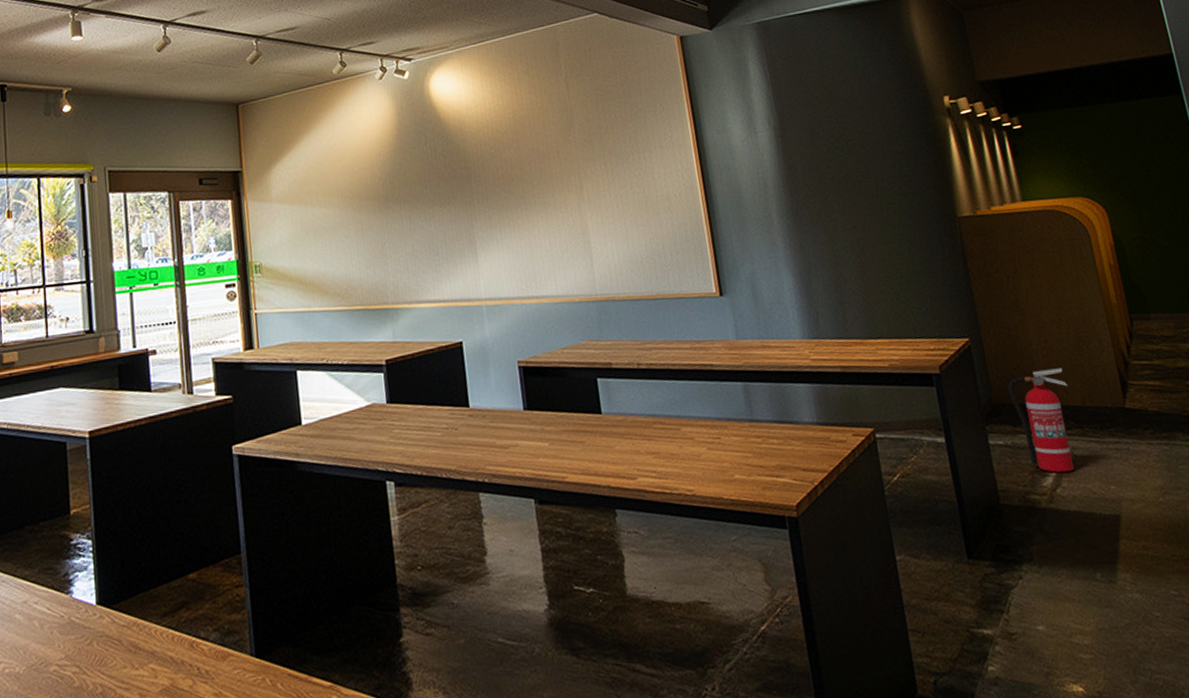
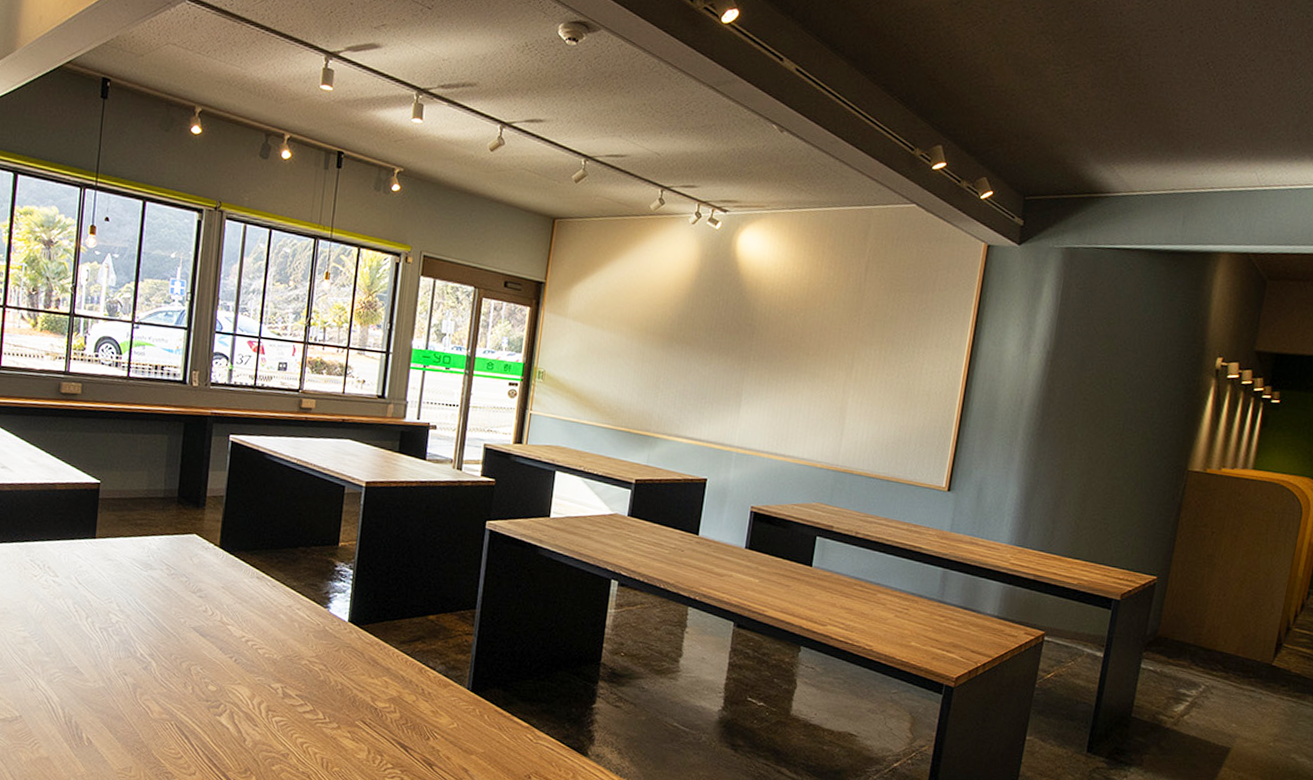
fire extinguisher: present [1008,368,1074,473] -> none [1171,617,1230,705]

